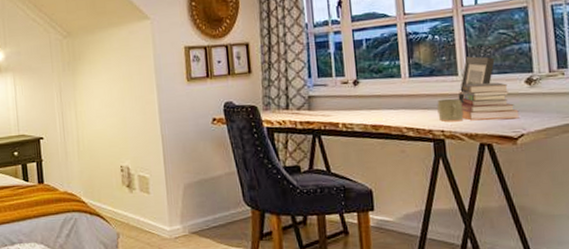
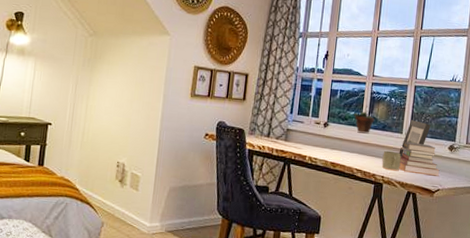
succulent plant: none [389,50,418,85] -> present [354,105,375,134]

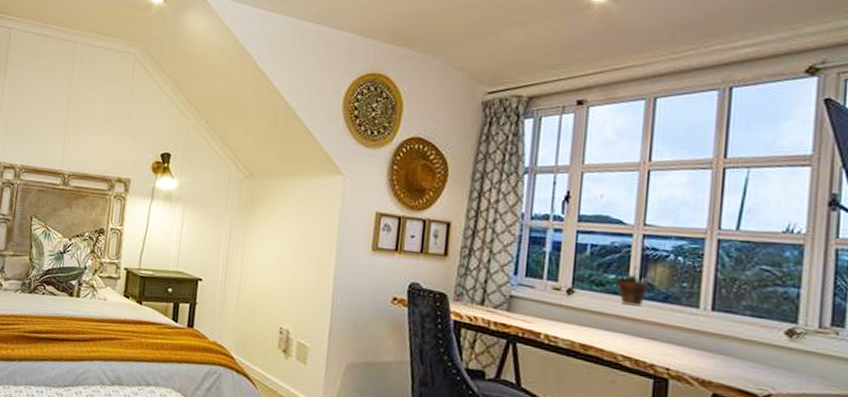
mug: present [381,151,402,171] -> none [665,332,699,363]
picture frame: present [399,120,431,156] -> none [694,288,750,341]
books: present [399,141,440,177] -> none [696,319,771,375]

